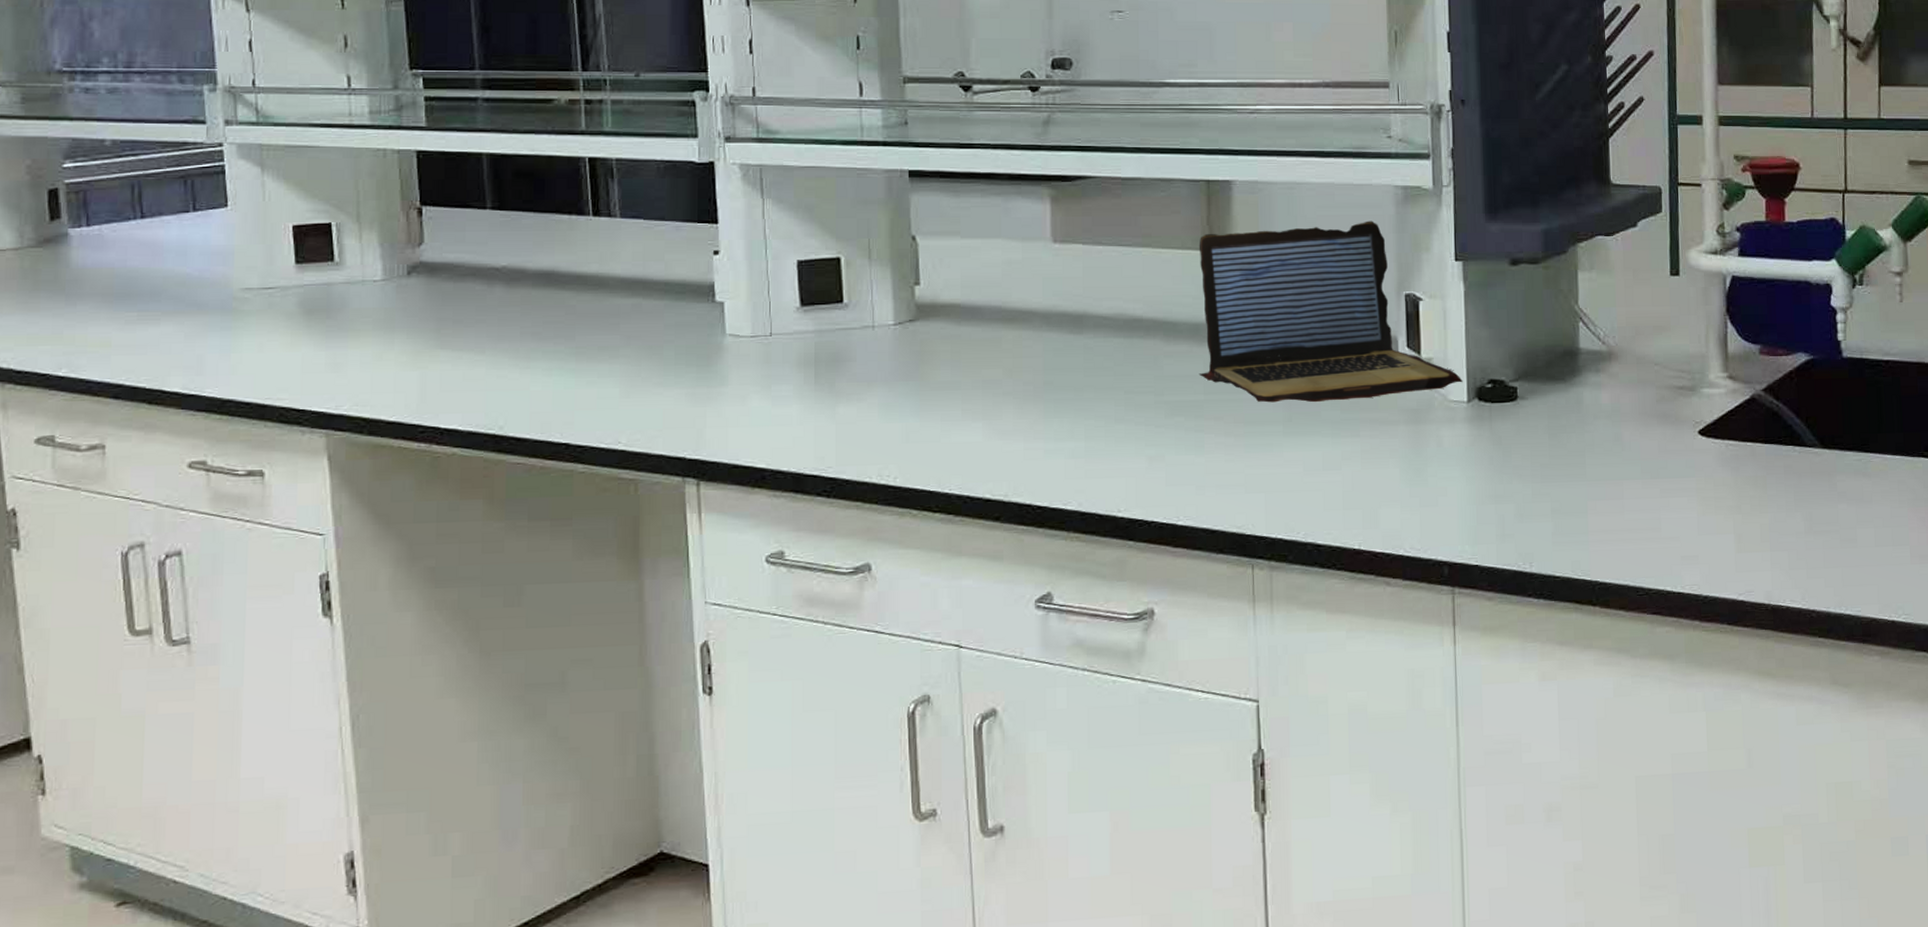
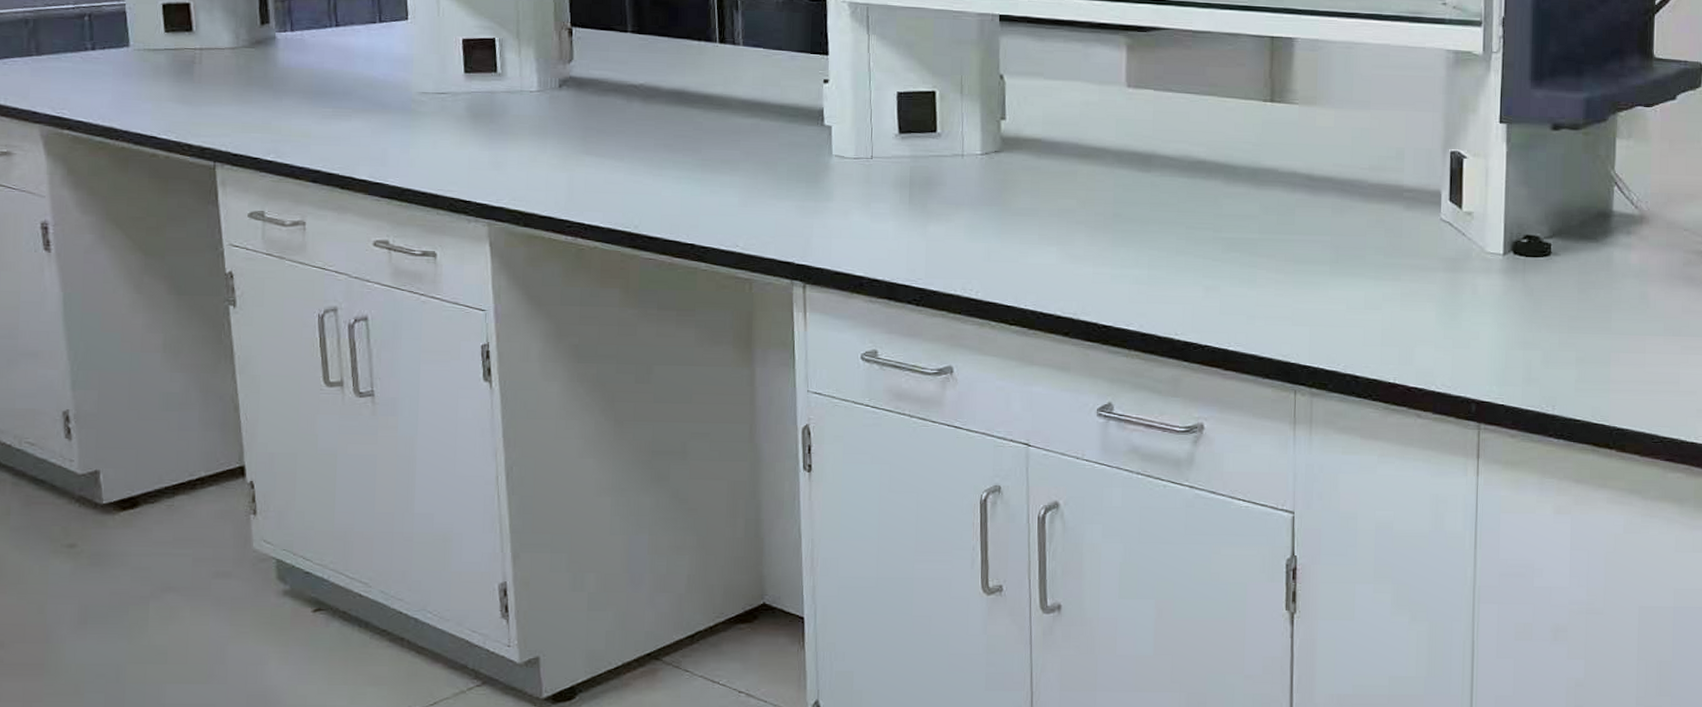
laptop: present [1198,220,1463,403] -> none [1254,81,1500,247]

